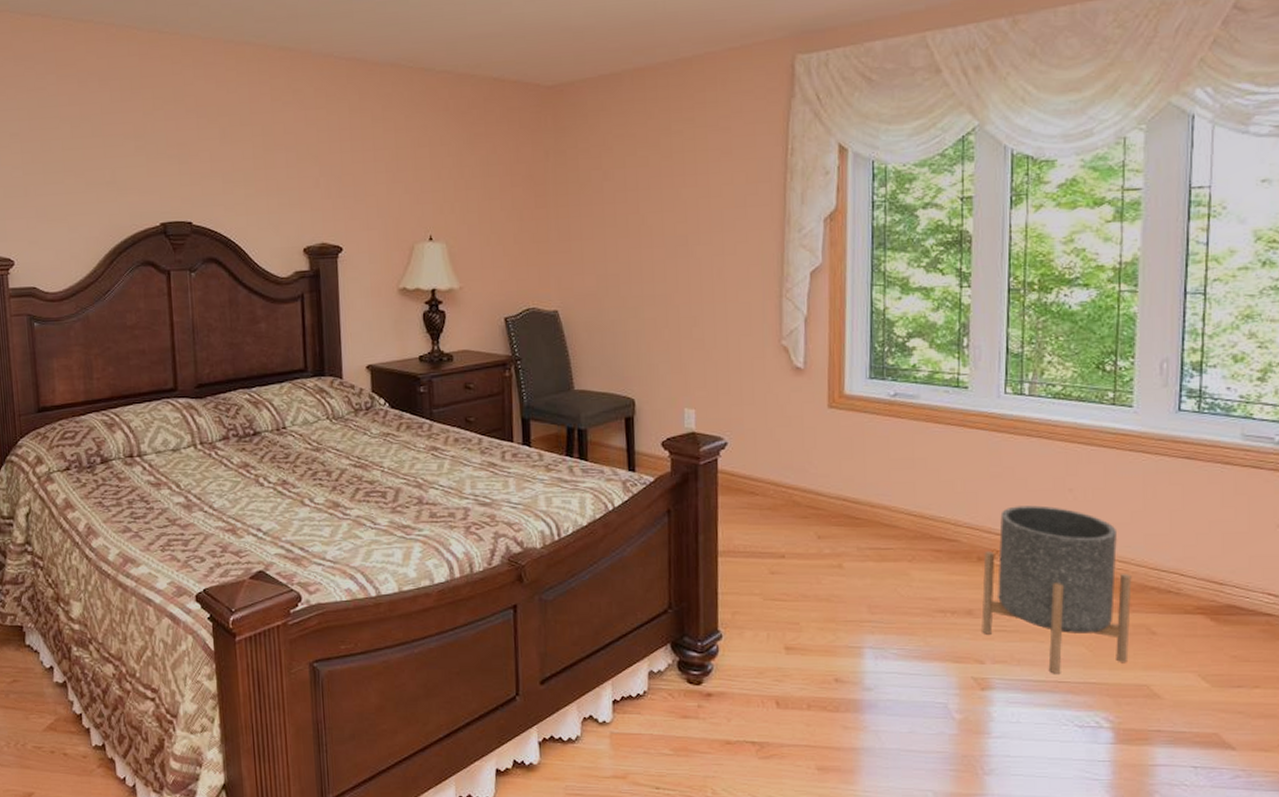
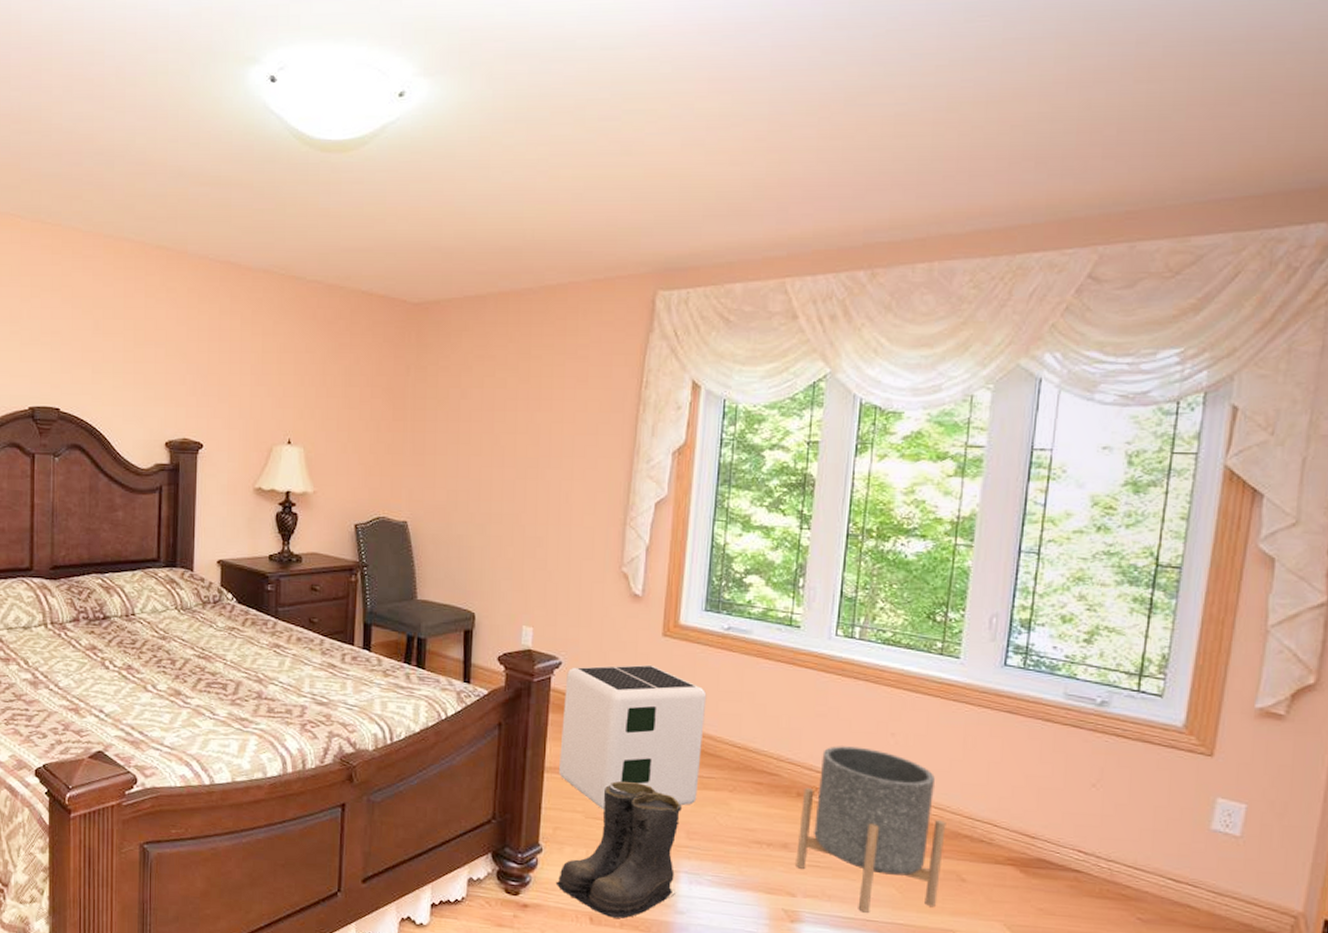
air purifier: none [732,438,879,590] -> present [559,664,707,810]
boots: none [738,559,861,700] -> present [555,781,682,919]

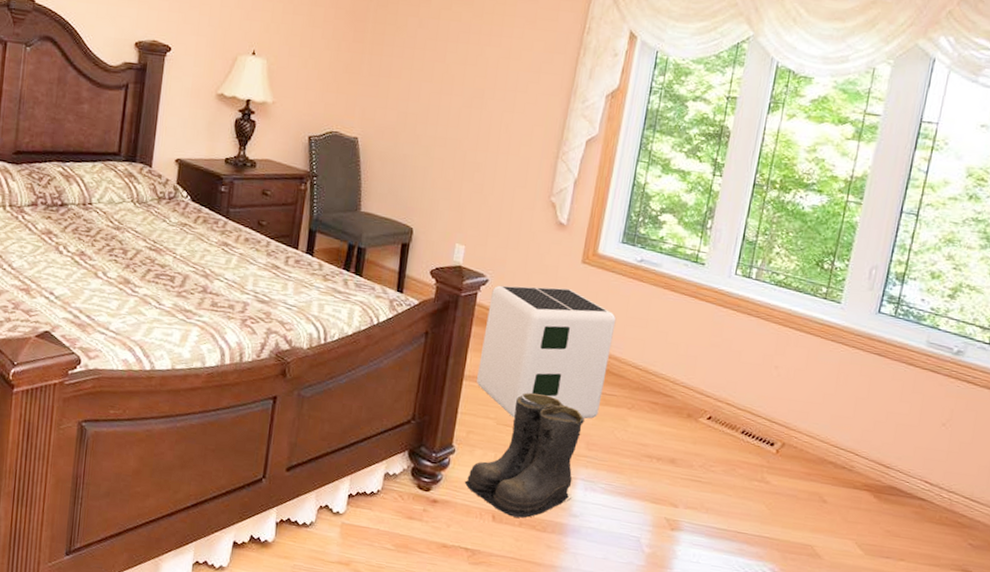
planter: present [796,746,946,913] -> none [680,374,815,526]

